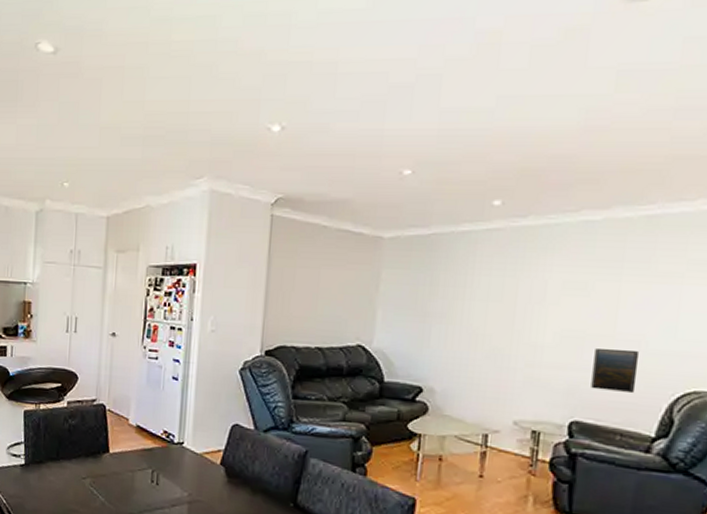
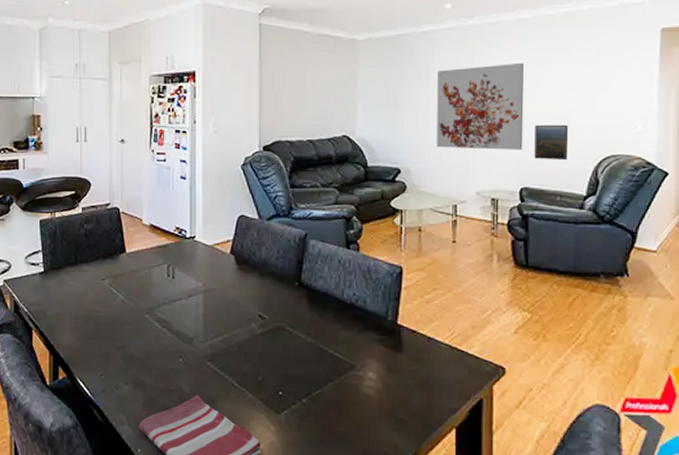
wall art: none [469,273,587,377] -> present [436,62,525,150]

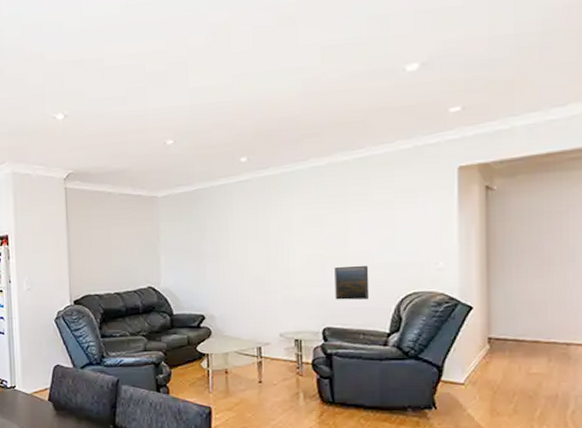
wall art: present [436,62,525,150] -> none [236,208,324,294]

